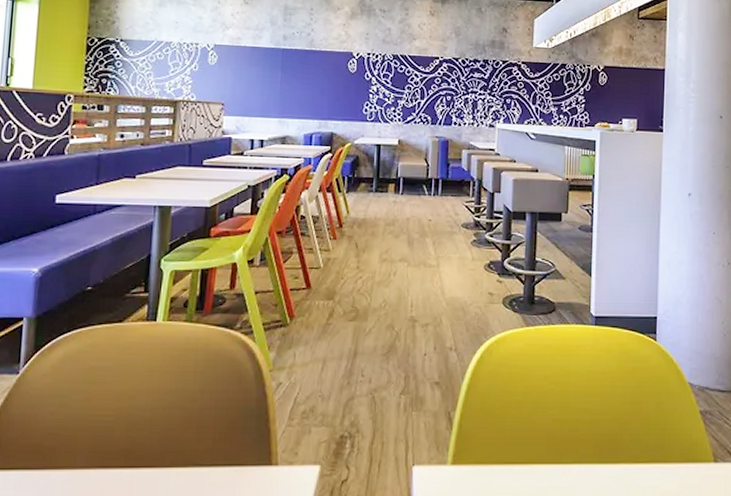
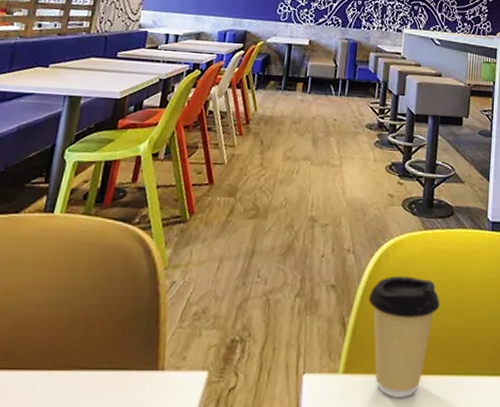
coffee cup: none [472,371,545,485] -> present [368,275,440,397]

